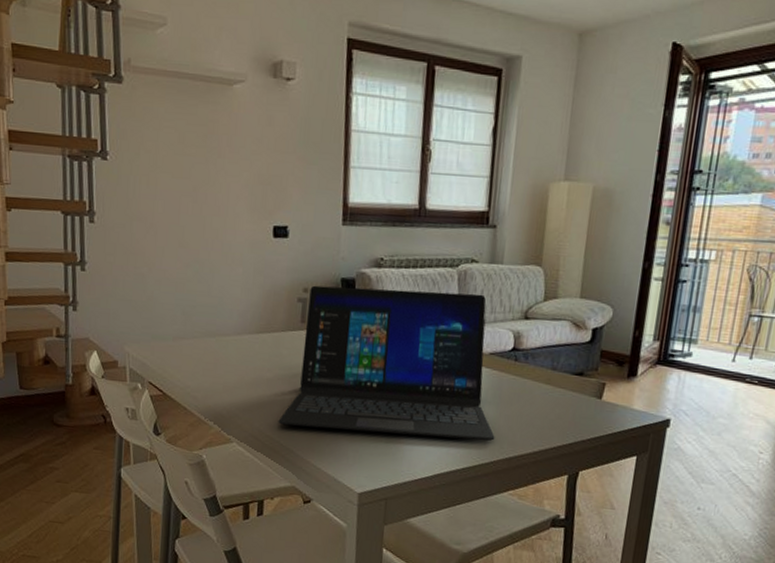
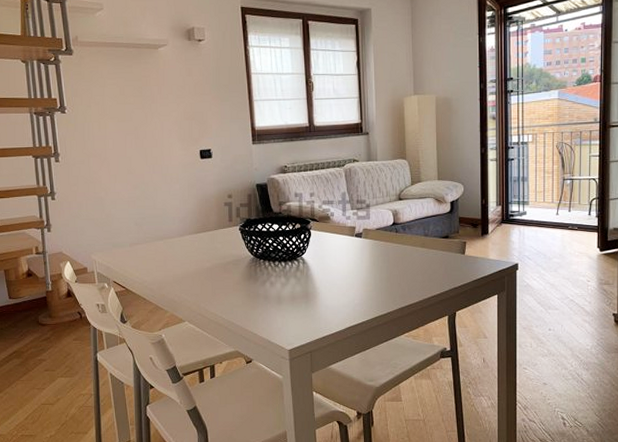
laptop: present [278,285,495,441] -> none [219,185,389,303]

